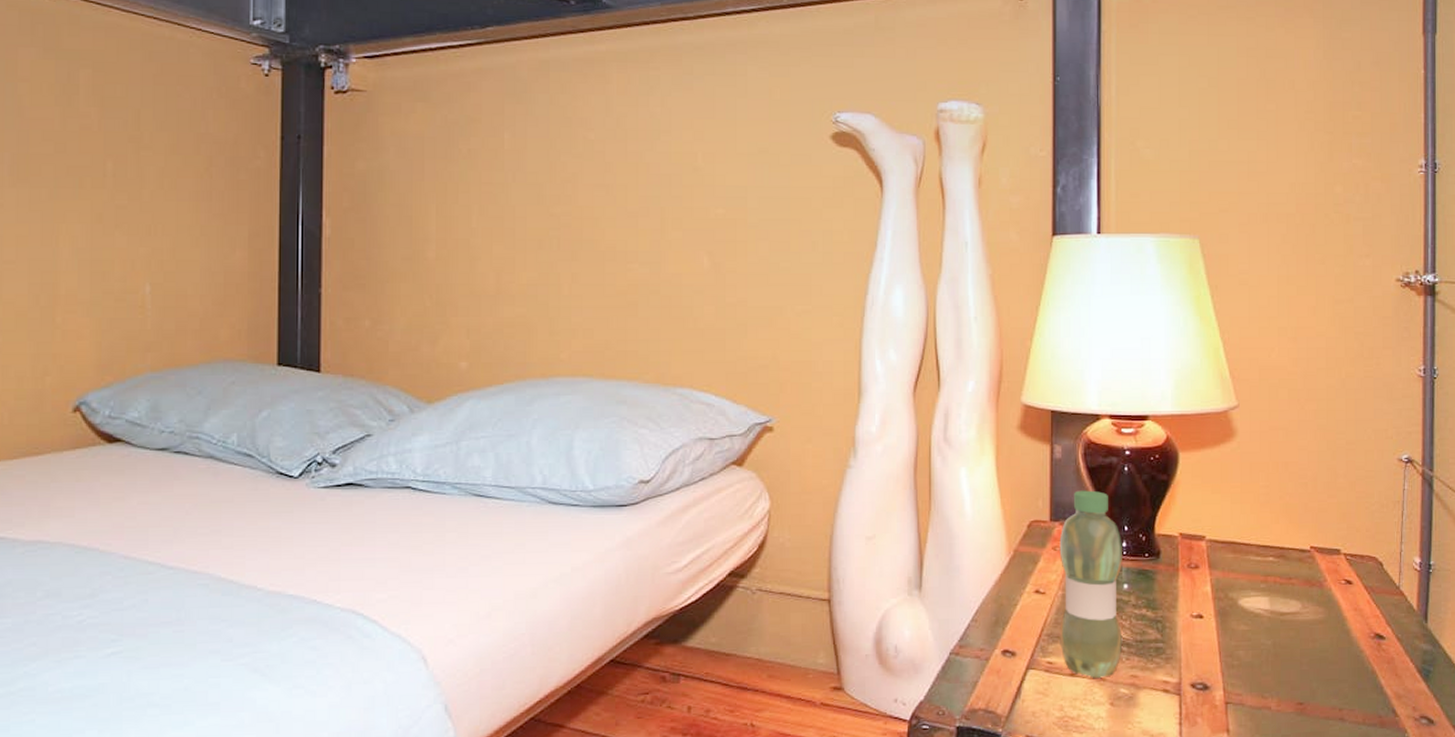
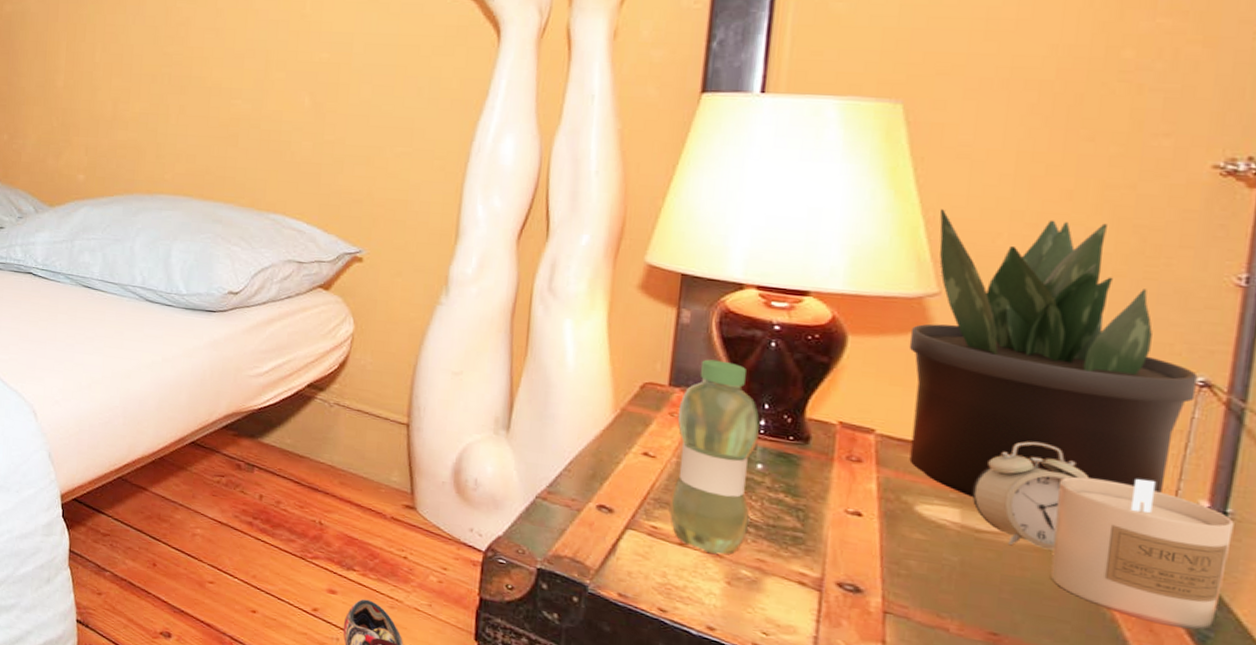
planter: none [1222,331,1404,584] -> present [909,209,1198,497]
alarm clock: none [1275,527,1347,622] -> present [972,441,1088,551]
candle: none [1329,547,1436,669] -> present [1050,476,1234,630]

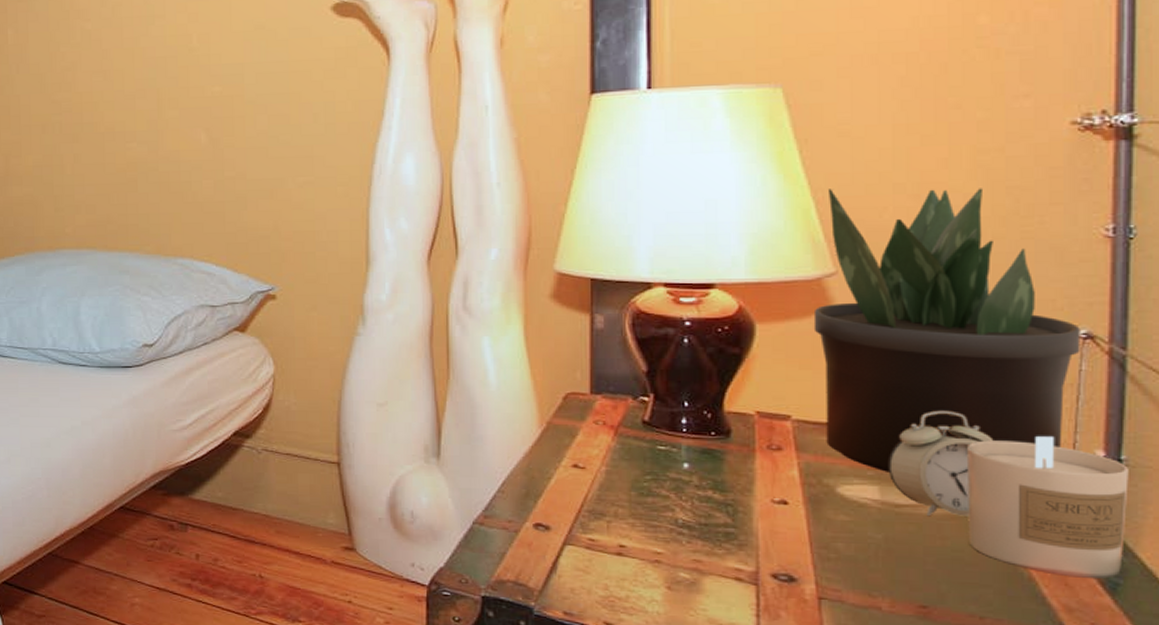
water bottle: present [668,359,760,555] -> none [602,362,683,560]

